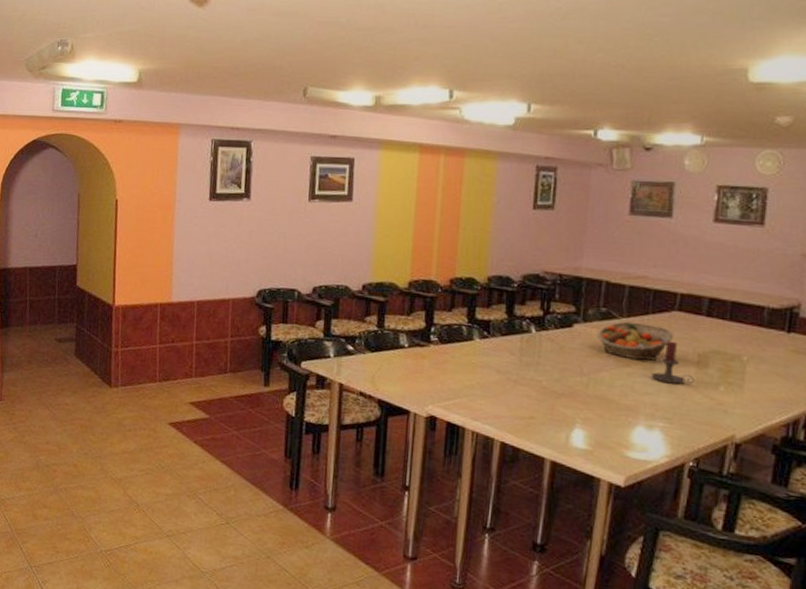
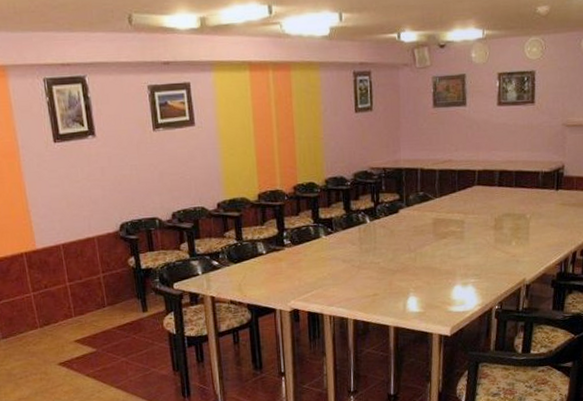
fruit basket: present [596,321,674,361] -> none [418,200,476,231]
candle holder: present [652,341,695,385] -> none [462,211,494,247]

